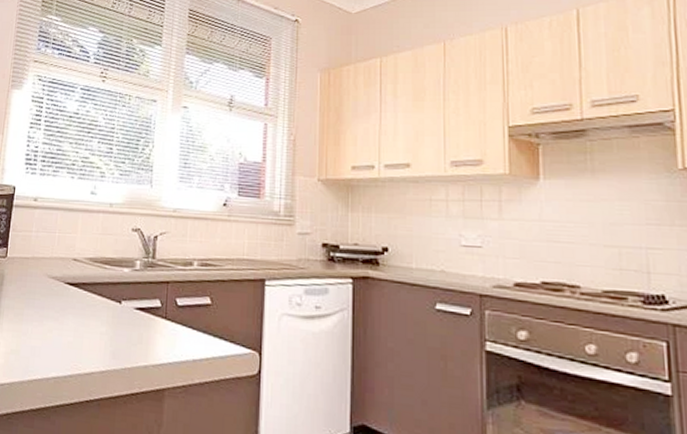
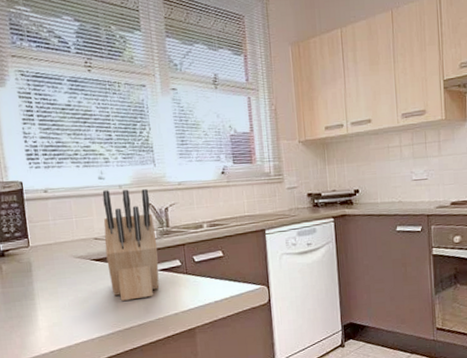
knife block: none [80,207,140,340] -> present [102,189,160,301]

